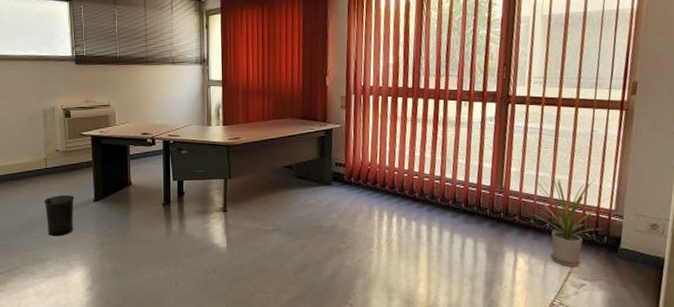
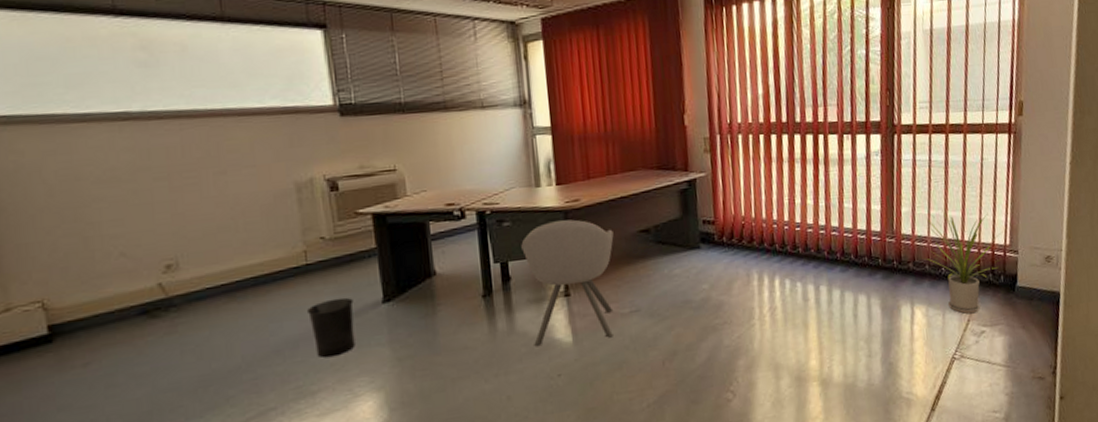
chair: none [194,153,264,248] -> present [521,219,614,347]

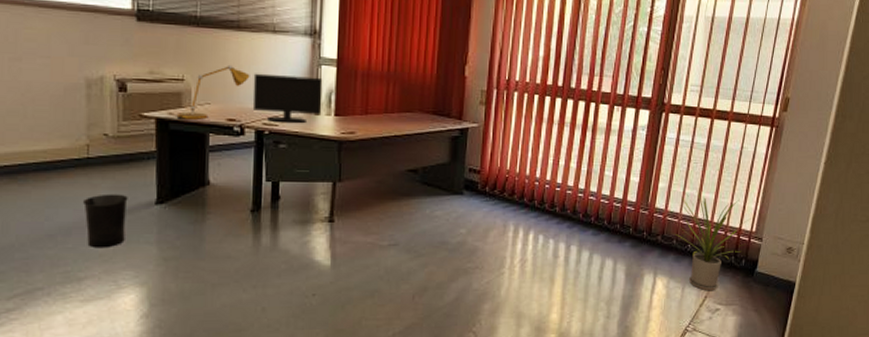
desk lamp: none [394,147,464,211] -> present [178,64,250,120]
monitor: none [467,147,542,201] -> present [252,73,323,124]
chair: present [521,219,614,347] -> none [294,150,383,267]

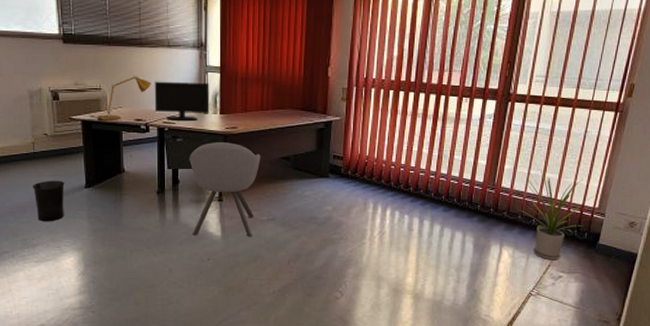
chair: none [294,150,383,267] -> present [189,142,261,237]

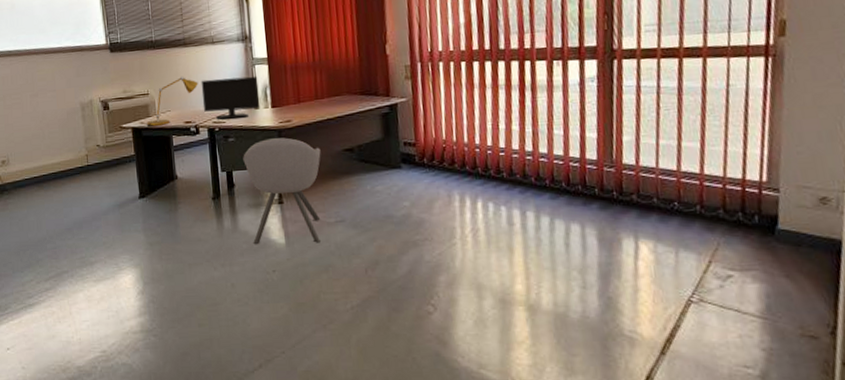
waste bin: present [32,180,65,222] -> none [87,192,120,238]
house plant: present [518,171,598,261] -> none [649,140,763,255]

